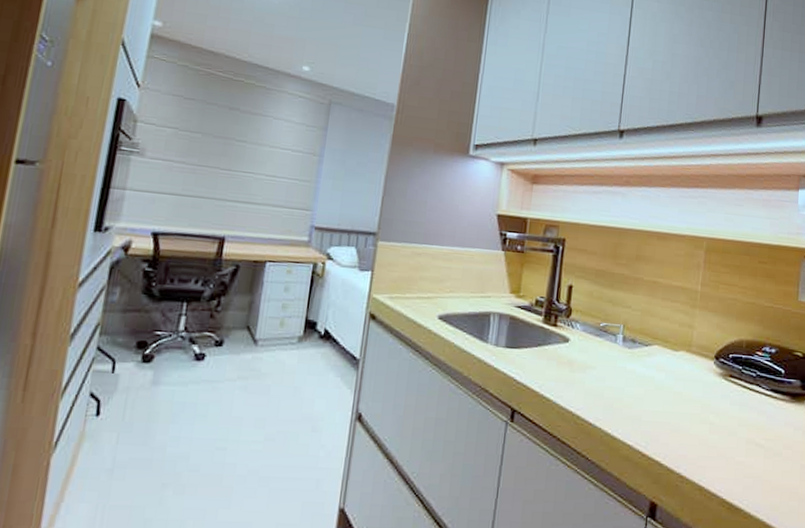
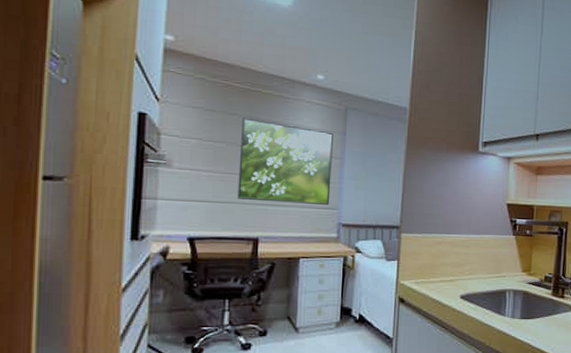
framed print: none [207,108,315,205] -> present [237,117,334,205]

